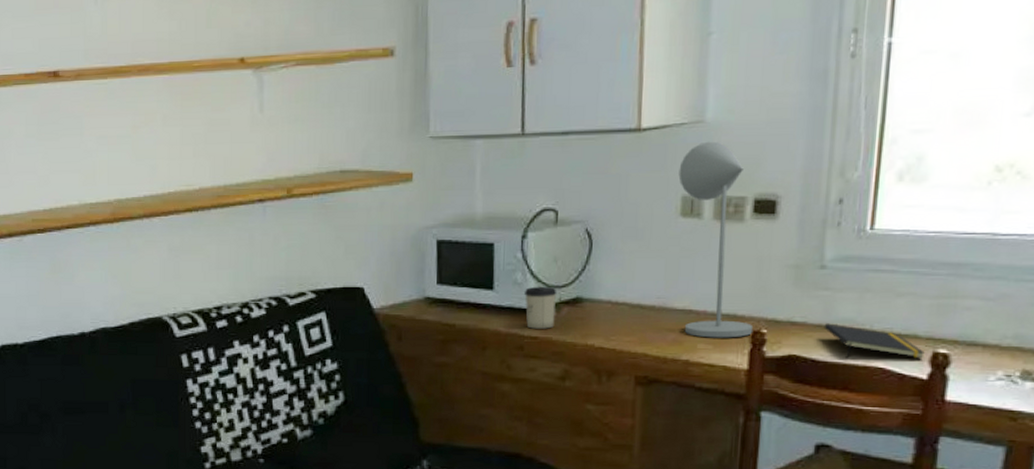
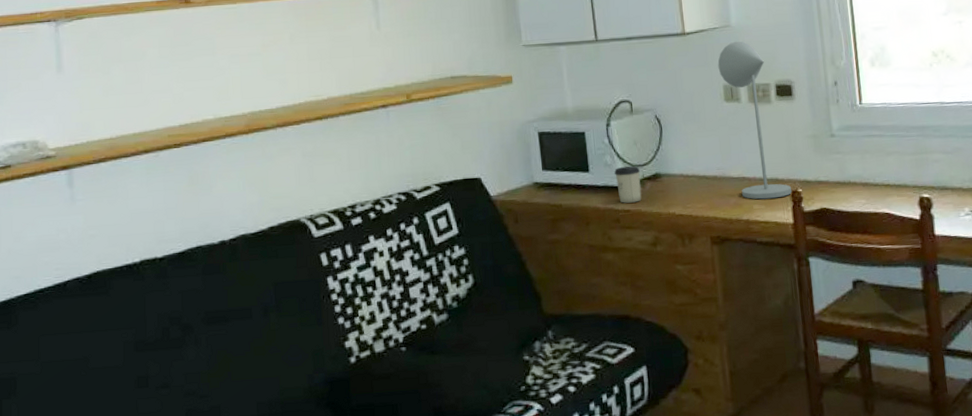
notepad: present [824,323,926,359] -> none [841,180,915,208]

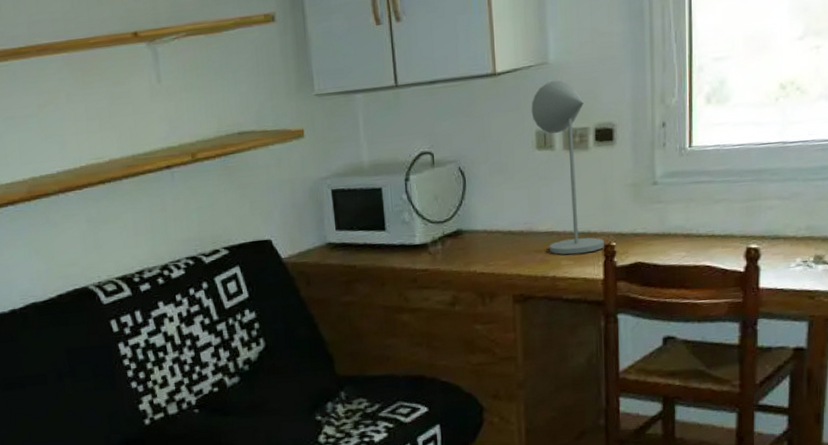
cup: present [614,165,642,203] -> none [413,222,441,263]

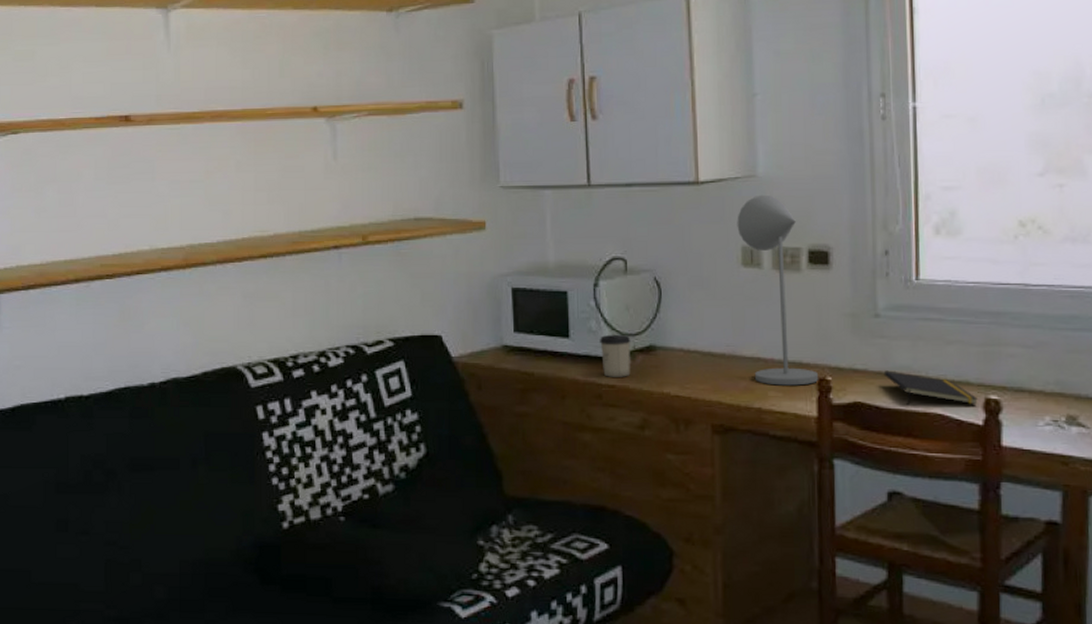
cup: none [413,222,441,263] -> present [600,334,631,377]
notepad: none [660,231,741,261] -> present [883,370,979,406]

